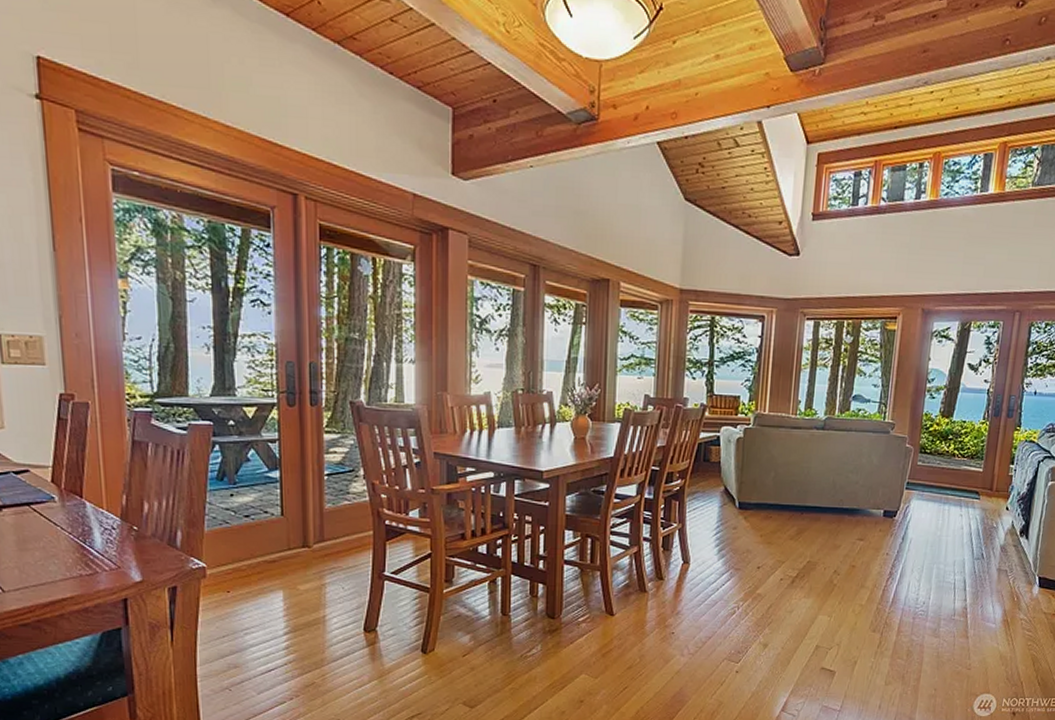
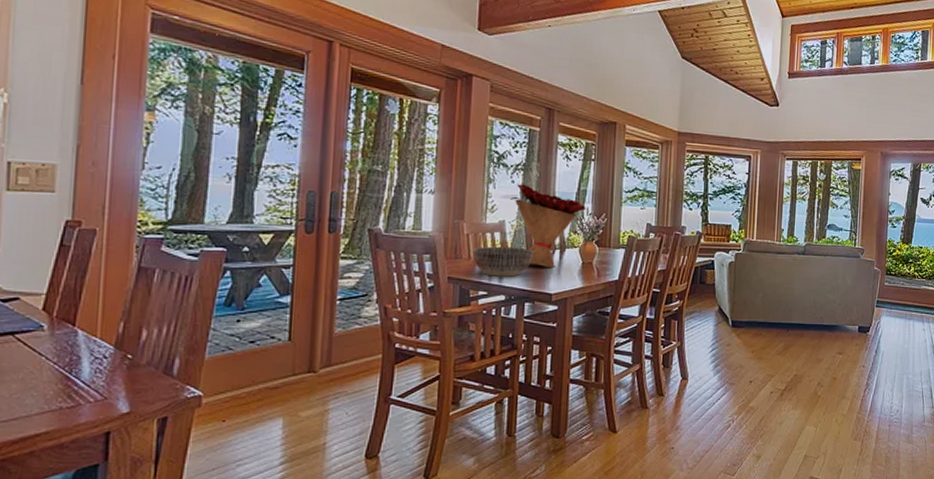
bowl: none [458,420,523,453] -> present [472,246,535,277]
flower bouquet: none [494,351,579,443] -> present [509,184,587,267]

